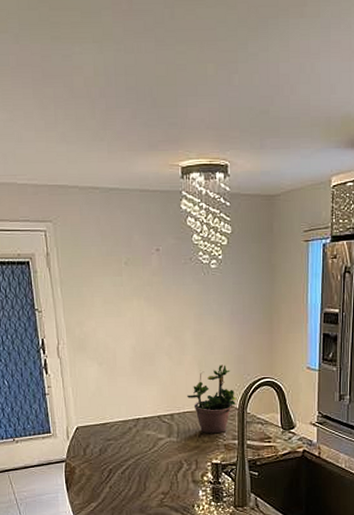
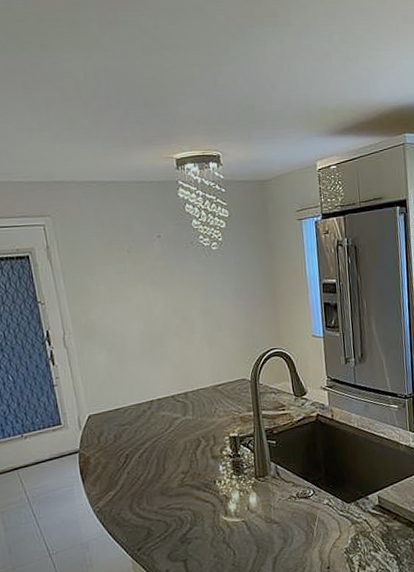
potted plant: present [187,365,237,434] -> none [199,340,249,409]

